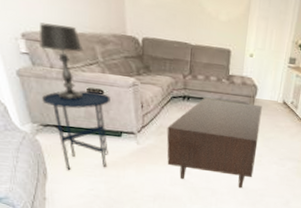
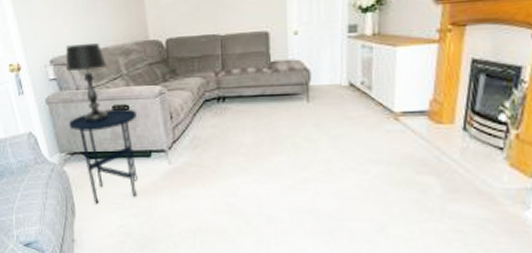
coffee table: present [166,97,262,188] -> none [202,93,322,211]

